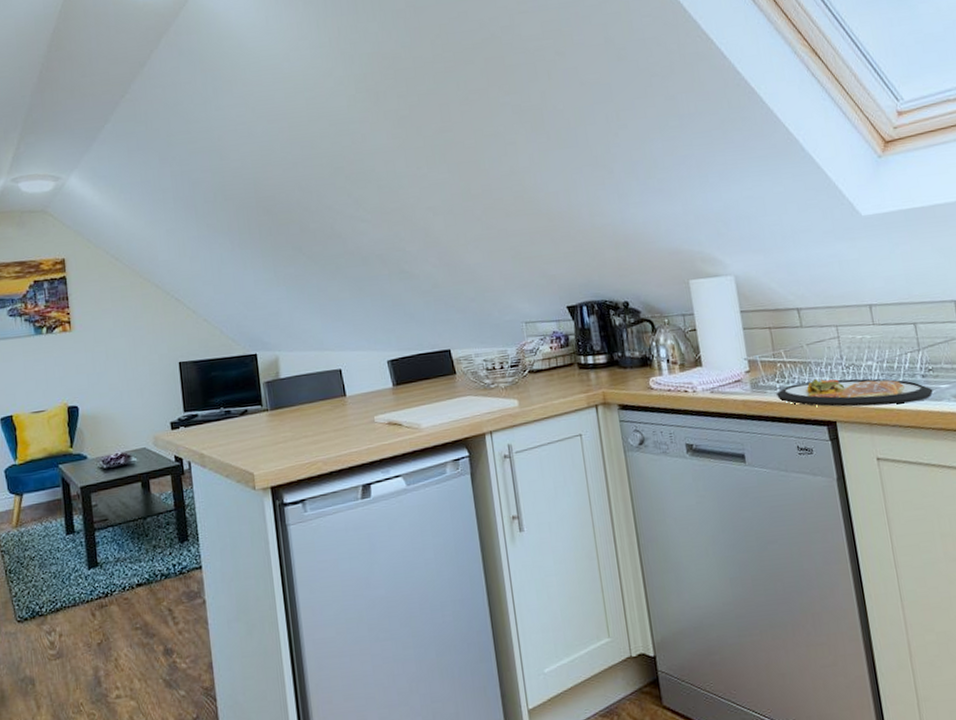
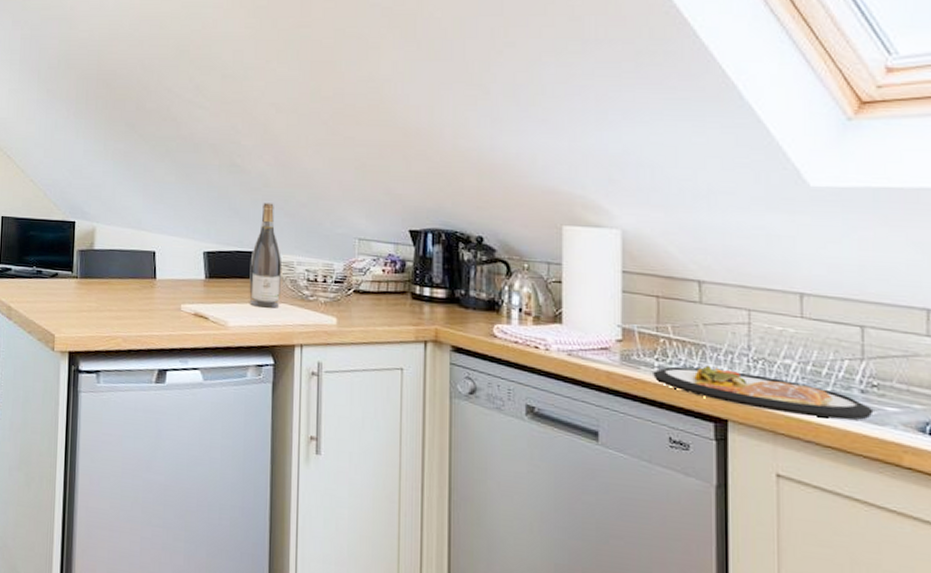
wine bottle: none [432,302,466,405] -> present [249,202,283,309]

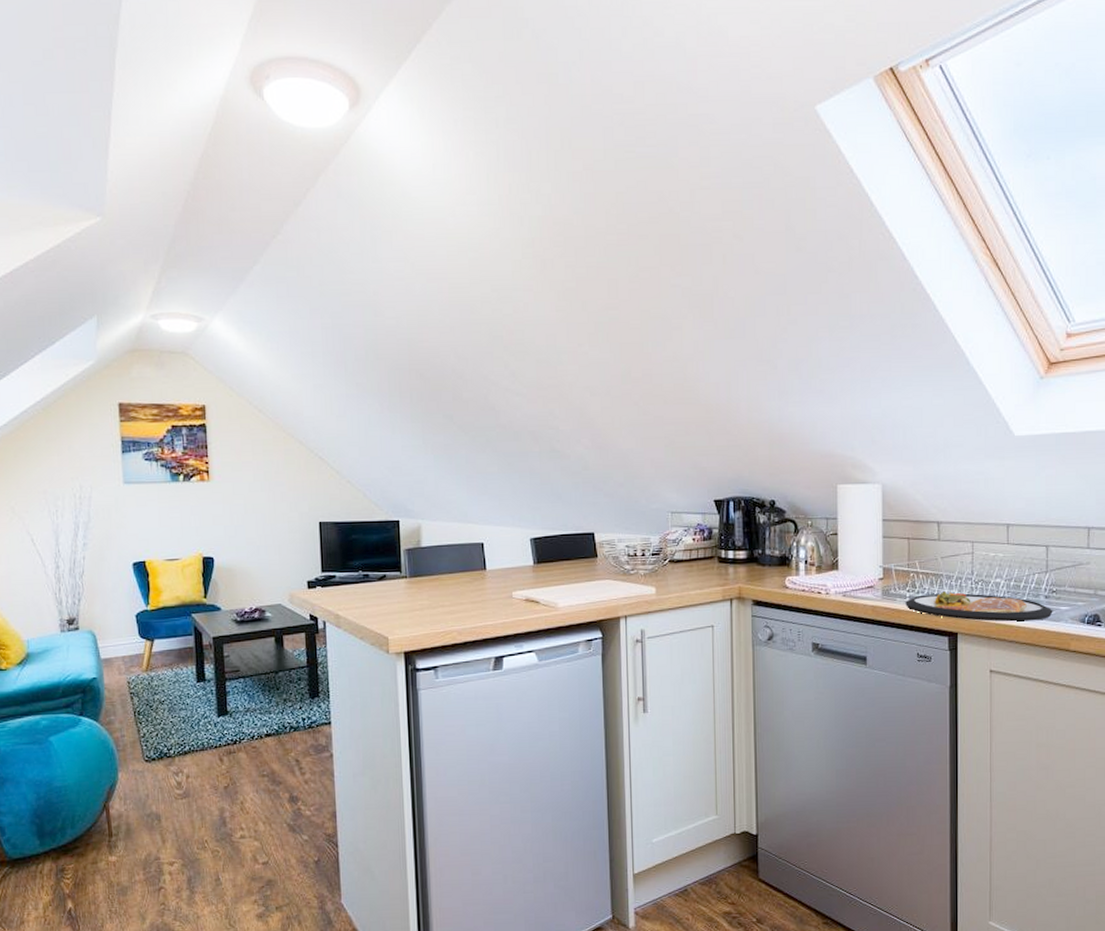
wine bottle: present [249,202,283,309] -> none [575,485,605,587]

